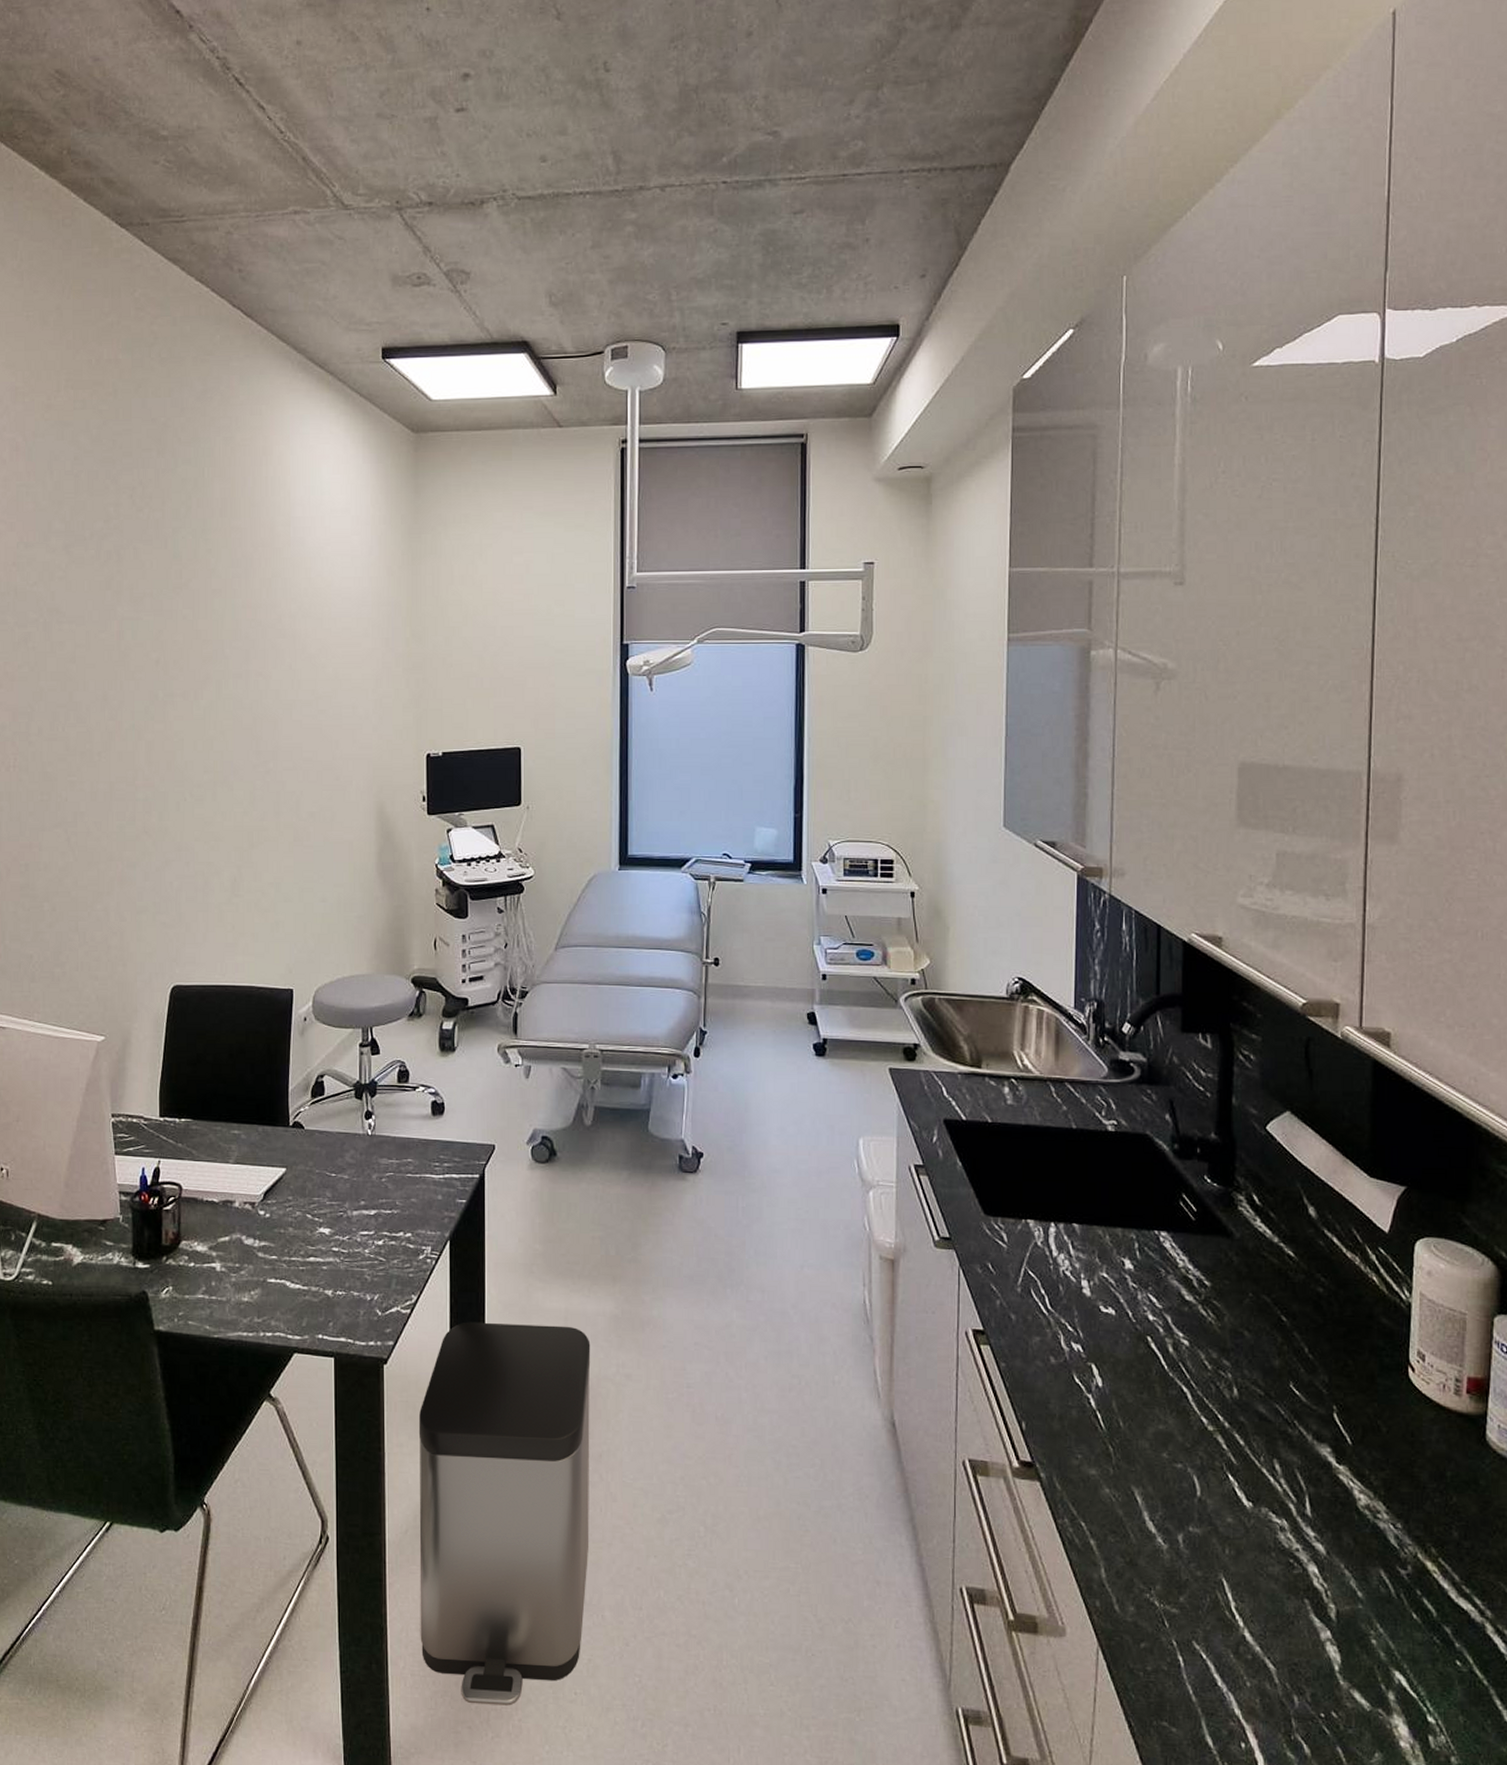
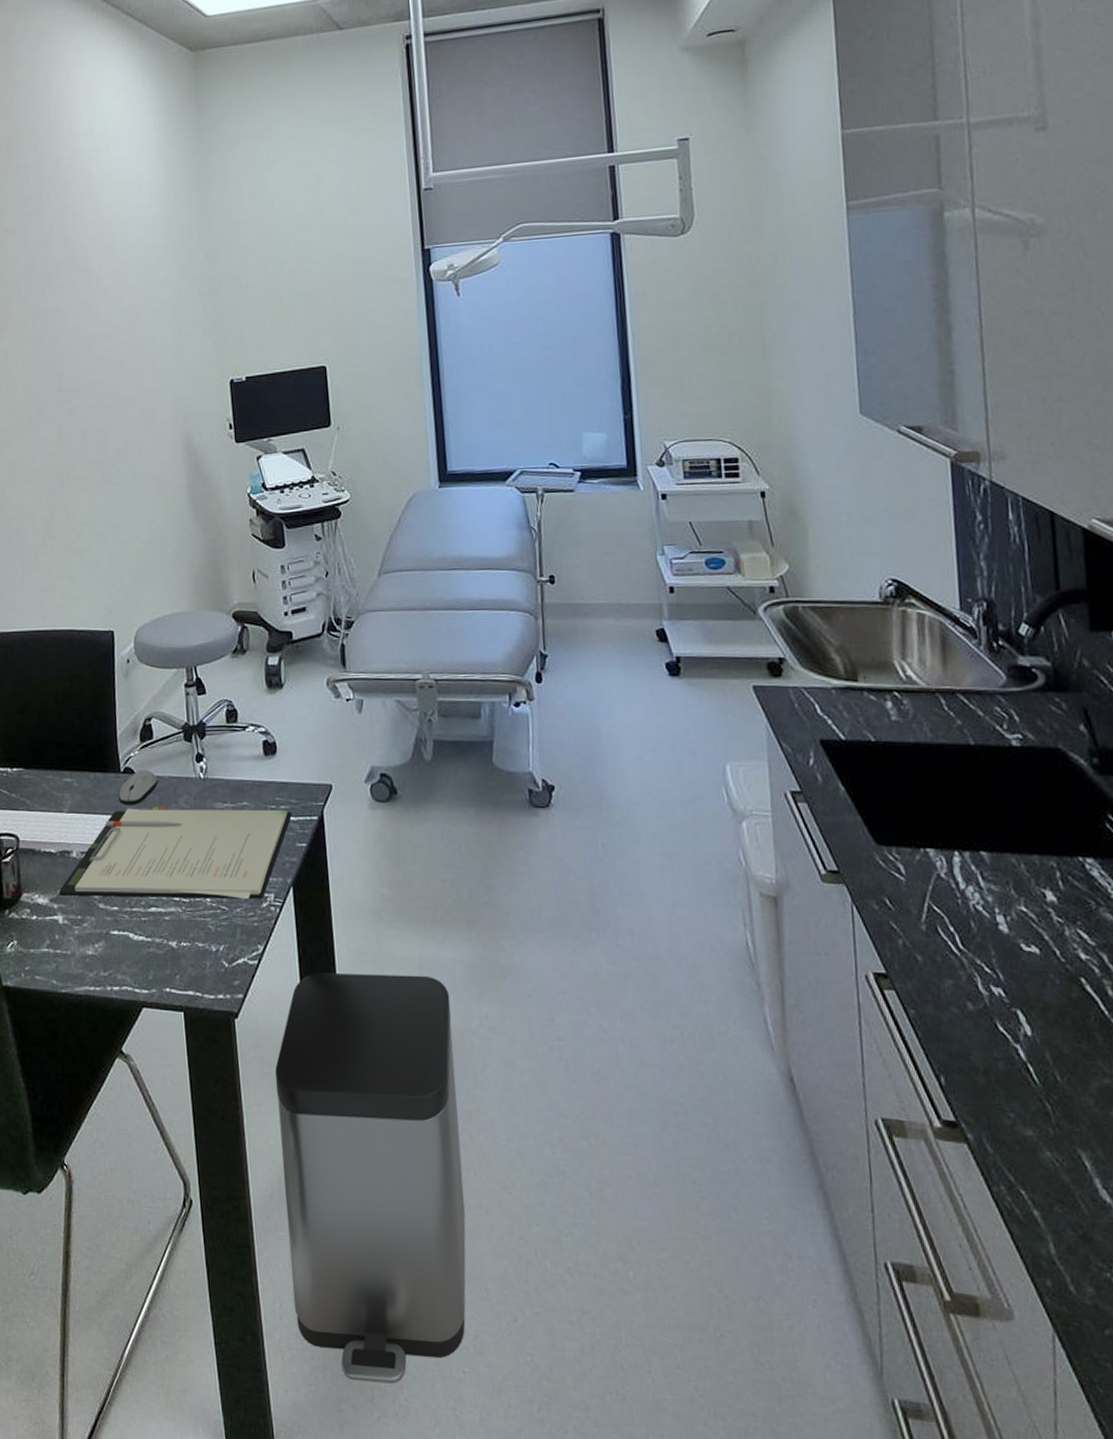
clipboard: none [219,1159,454,1251] -> present [59,805,292,899]
computer mouse: none [285,1124,326,1158] -> present [118,770,158,805]

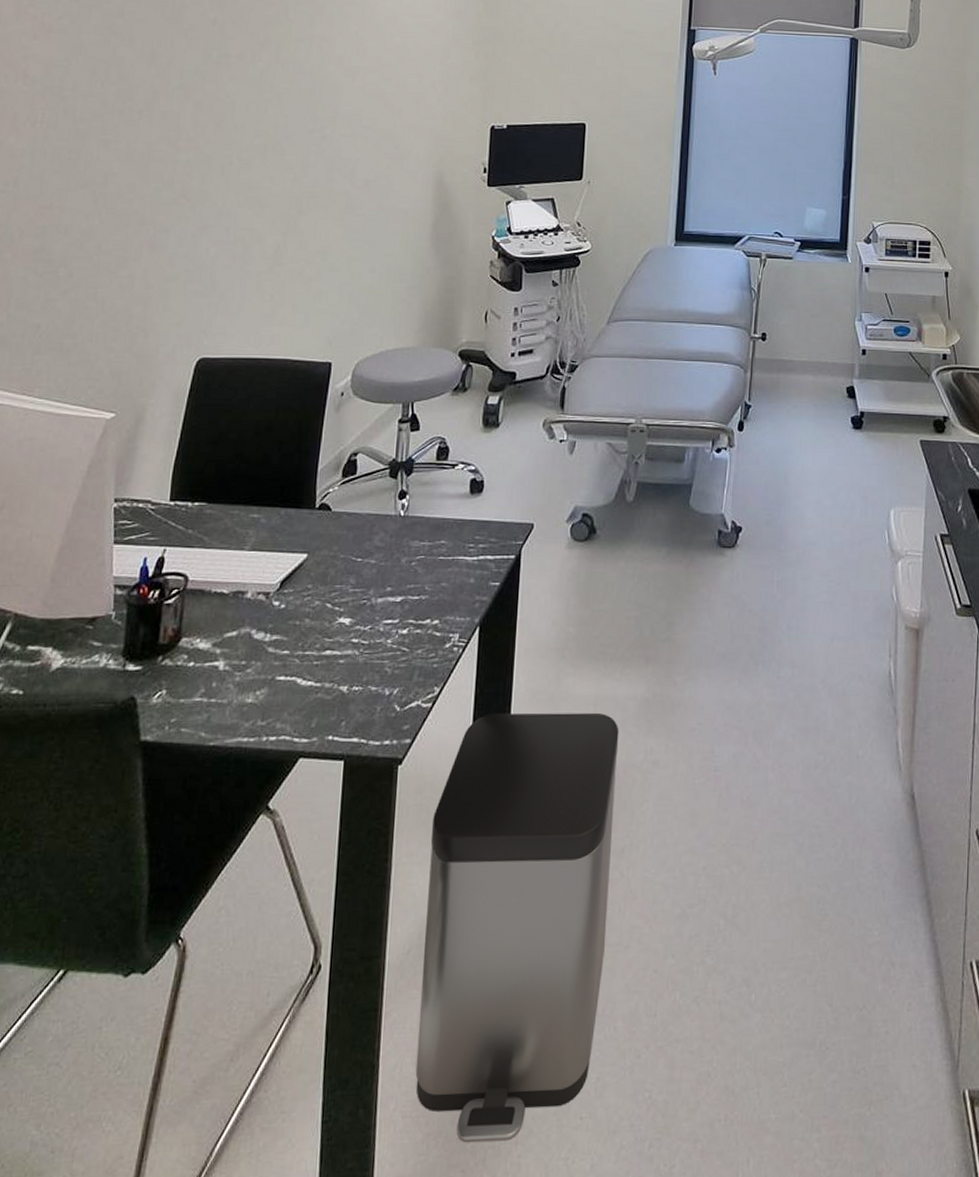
clipboard: present [59,805,292,899] -> none [225,543,489,640]
computer mouse: present [118,770,158,805] -> none [308,506,355,543]

